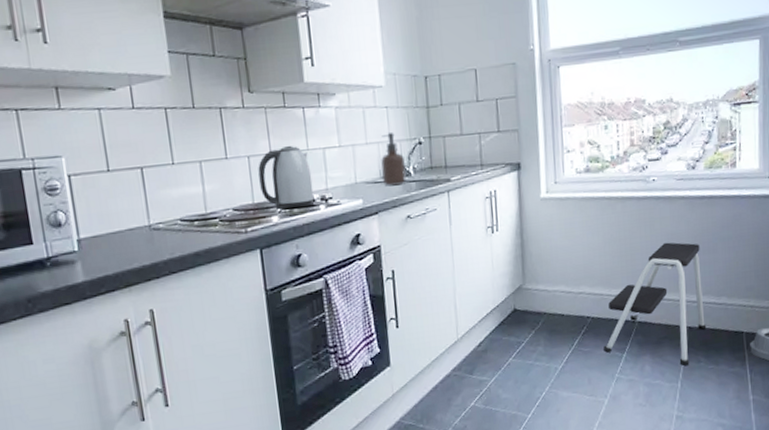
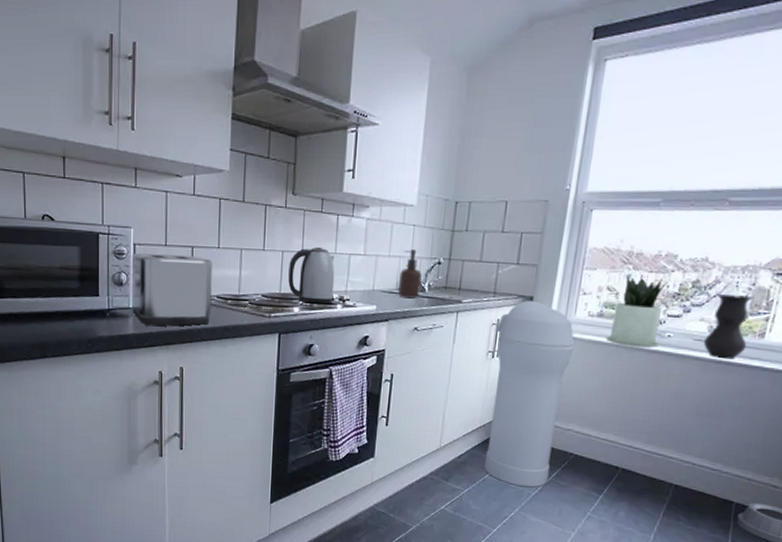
toaster: none [67,178,177,269] -> present [131,253,212,326]
trash can: none [489,166,571,363] -> present [484,300,575,488]
planter: none [595,125,647,198] -> present [604,274,668,348]
step stool: present [603,242,707,366] -> none [580,399,705,521]
vase: none [684,129,723,195] -> present [703,294,754,360]

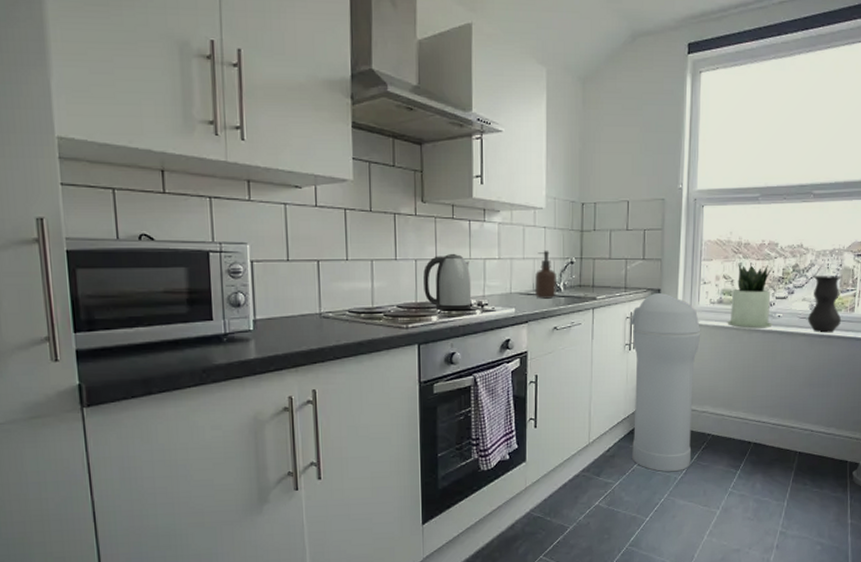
toaster: present [131,253,212,326] -> none [249,269,343,348]

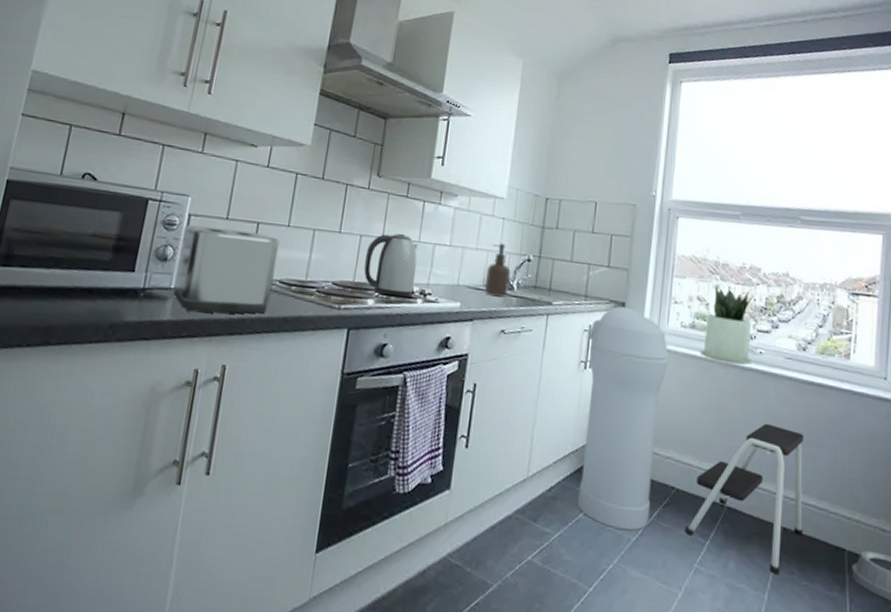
toaster: none [249,269,343,348] -> present [173,225,279,315]
step stool: none [720,373,815,487] -> present [685,423,804,575]
vase: present [807,276,842,333] -> none [794,311,835,382]

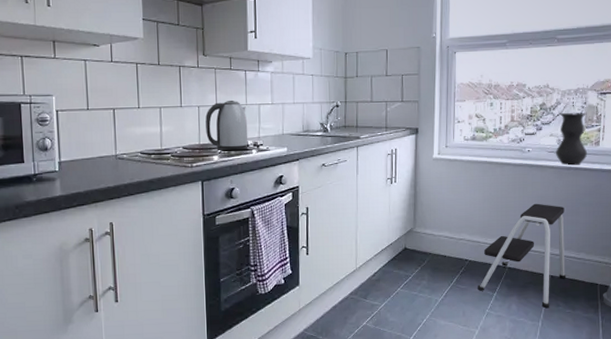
toaster: present [173,225,279,315] -> none [54,117,136,187]
soap dispenser: present [485,244,511,297] -> none [305,96,325,139]
trash can: present [577,306,669,531] -> none [390,131,457,295]
planter: present [698,285,755,365] -> none [479,103,523,163]
vase: none [794,311,835,382] -> present [555,113,588,166]

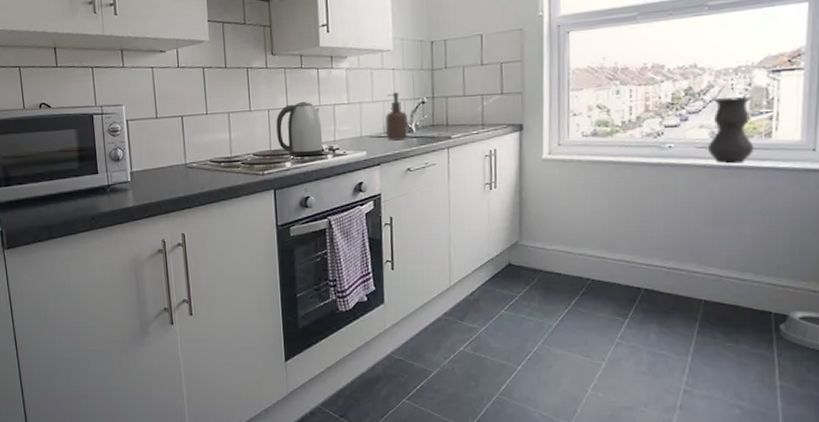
soap dispenser: none [305,96,325,139] -> present [385,92,409,141]
step stool: present [478,203,566,309] -> none [603,211,726,340]

